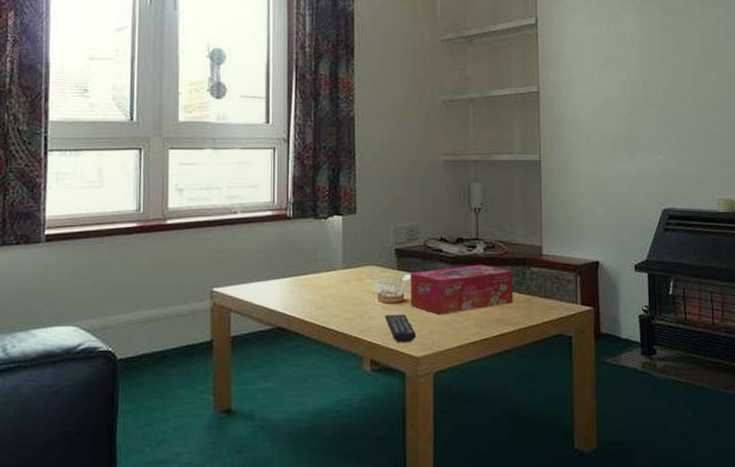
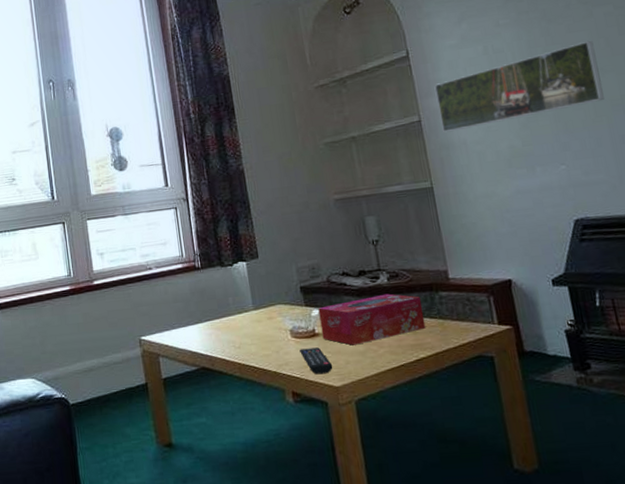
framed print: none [556,38,704,108] -> present [434,40,604,133]

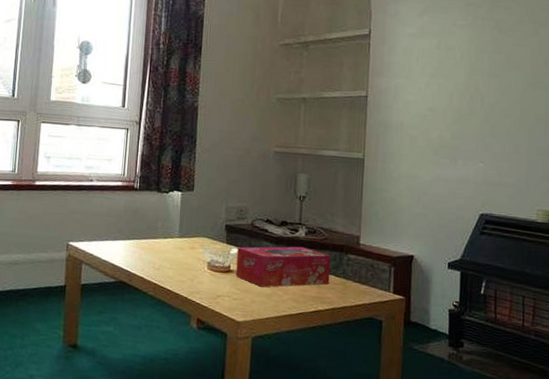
remote control: present [299,347,333,375] -> none [212,281,239,308]
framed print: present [434,40,604,133] -> none [385,56,533,113]

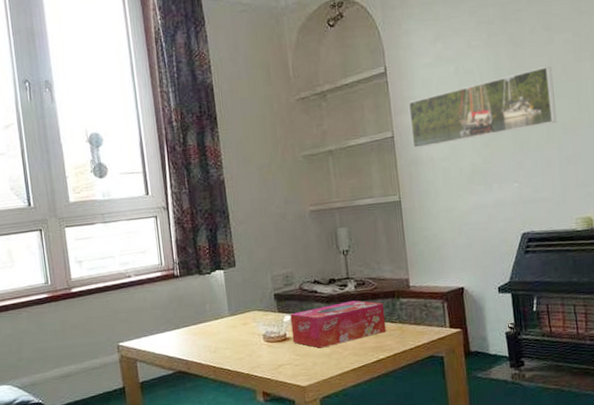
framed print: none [385,56,533,113] -> present [408,65,557,149]

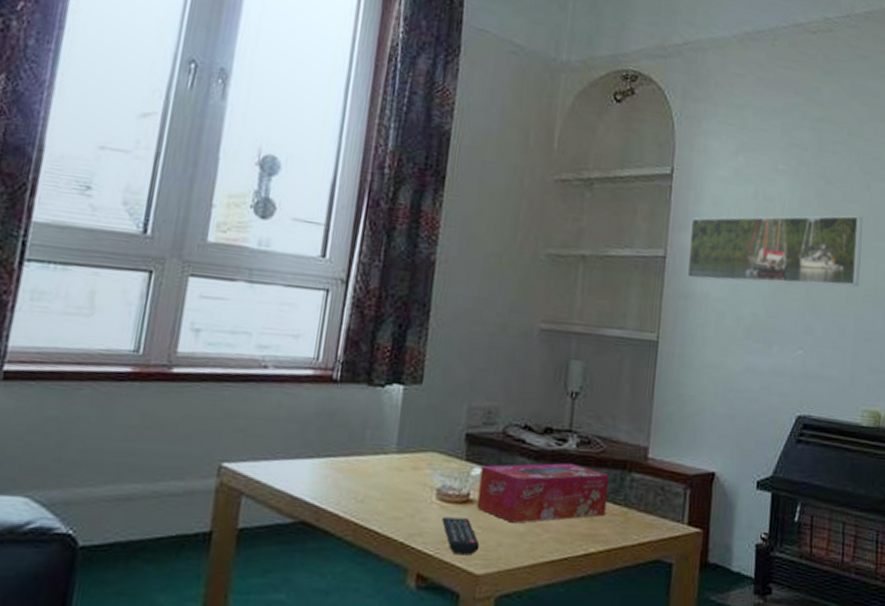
remote control: none [271,350,301,376] -> present [442,517,480,556]

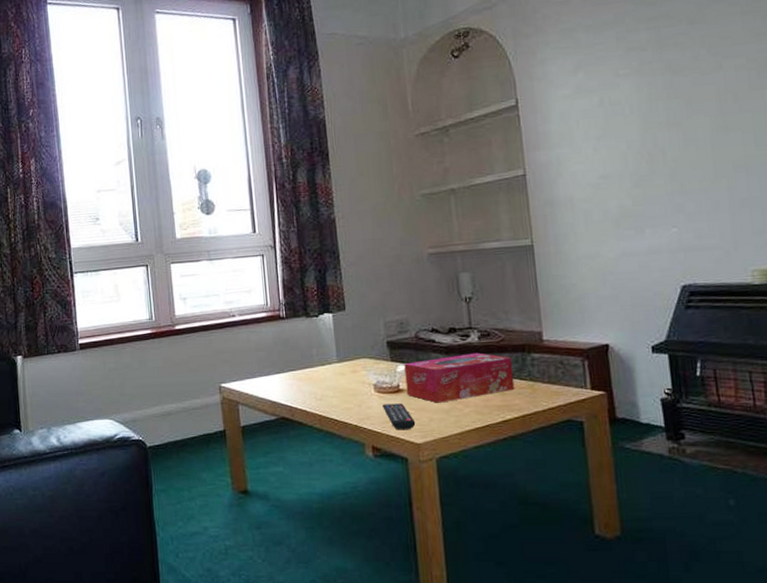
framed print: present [687,215,863,287] -> none [542,95,726,189]

